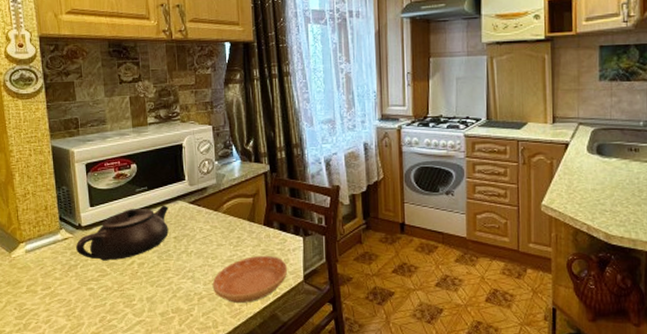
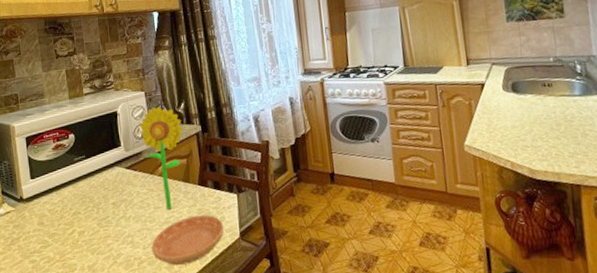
teapot: present [76,205,169,261] -> none [18,172,107,232]
flower: none [205,142,251,248] -> present [139,106,183,210]

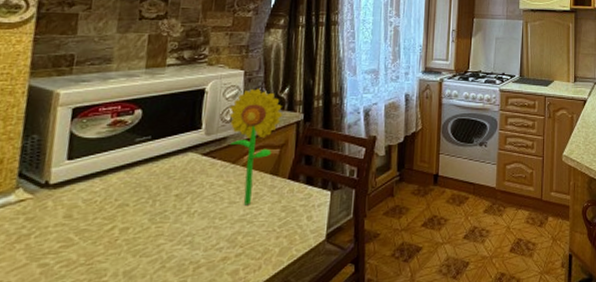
saucer: present [151,214,224,265] -> none [214,212,310,271]

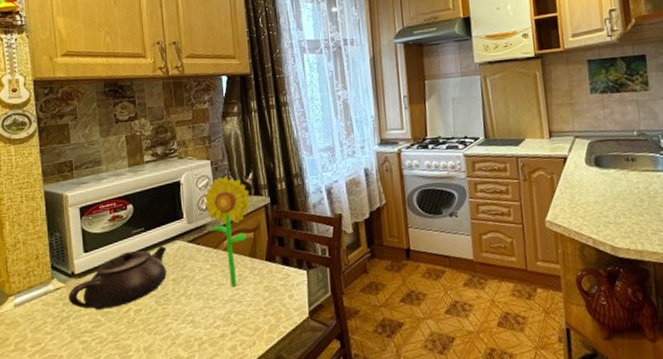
teapot: none [34,157,175,227] -> present [69,245,167,310]

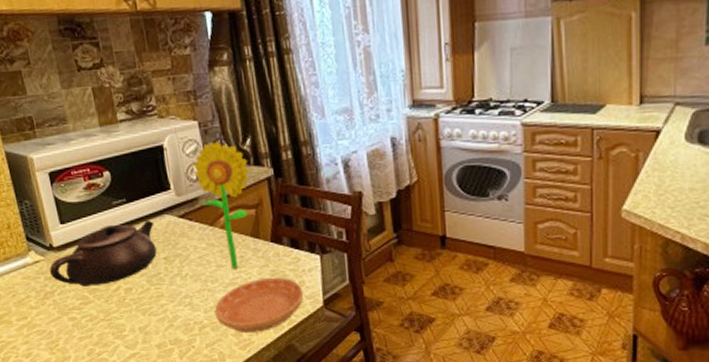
saucer: none [213,292,293,346] -> present [214,277,304,332]

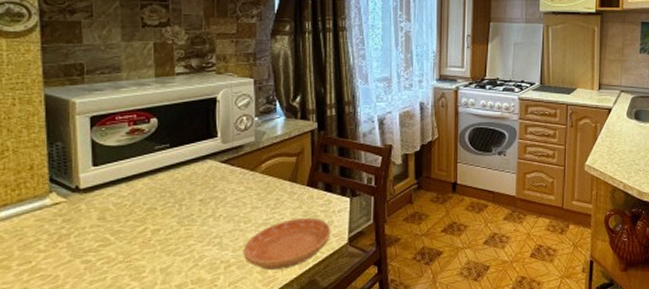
teapot: present [49,220,157,287] -> none [70,164,195,229]
flower: present [193,141,250,269] -> none [243,97,296,210]

